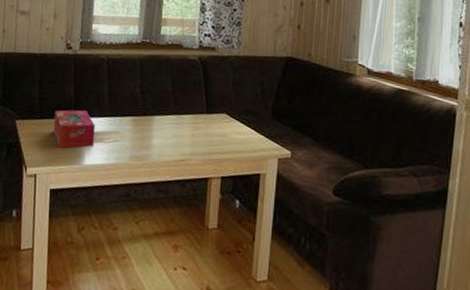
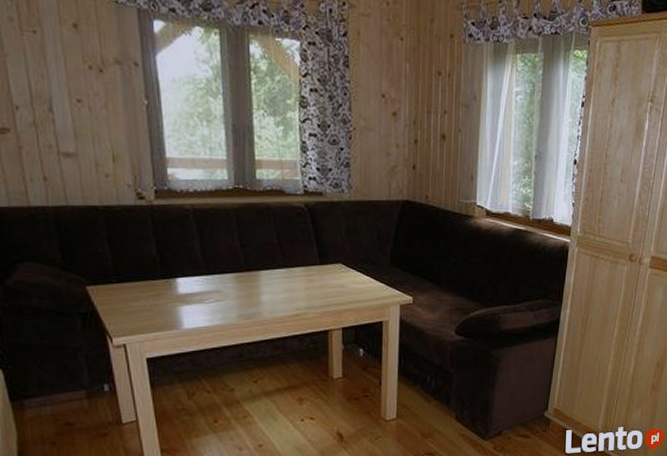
tissue box: present [53,110,95,148] -> none [136,269,193,313]

